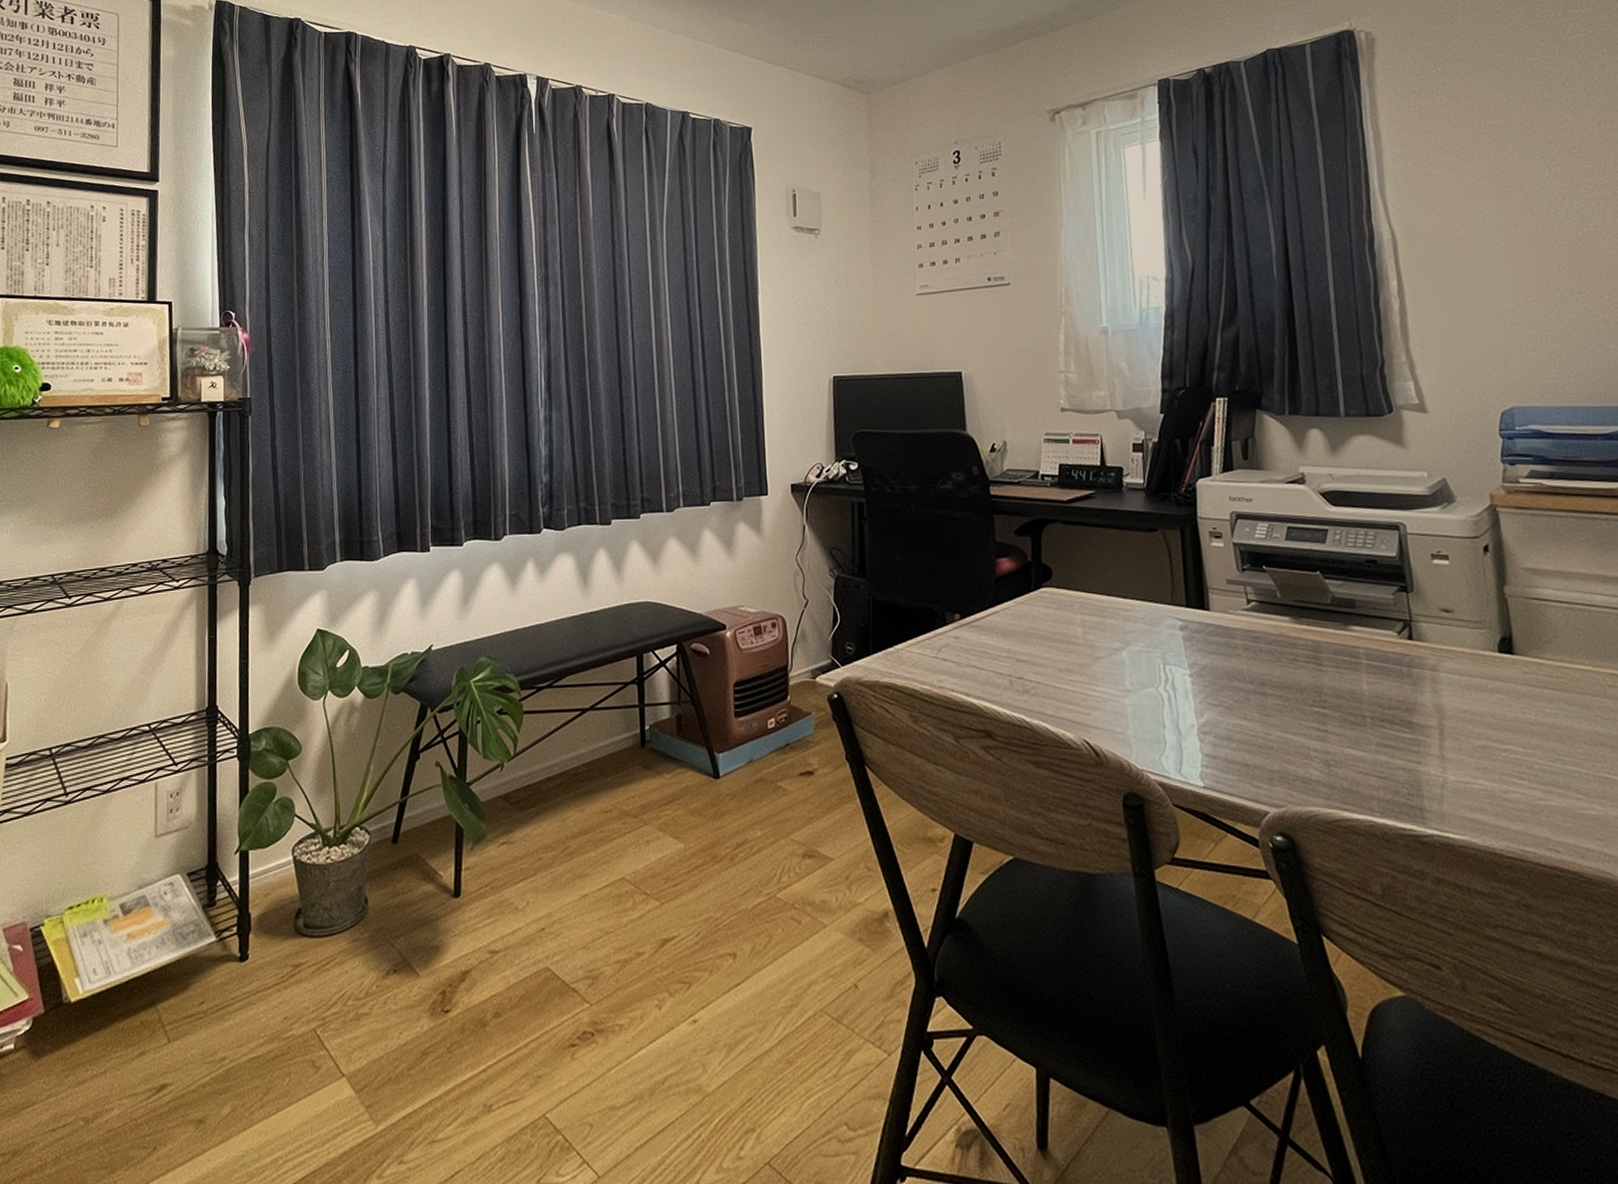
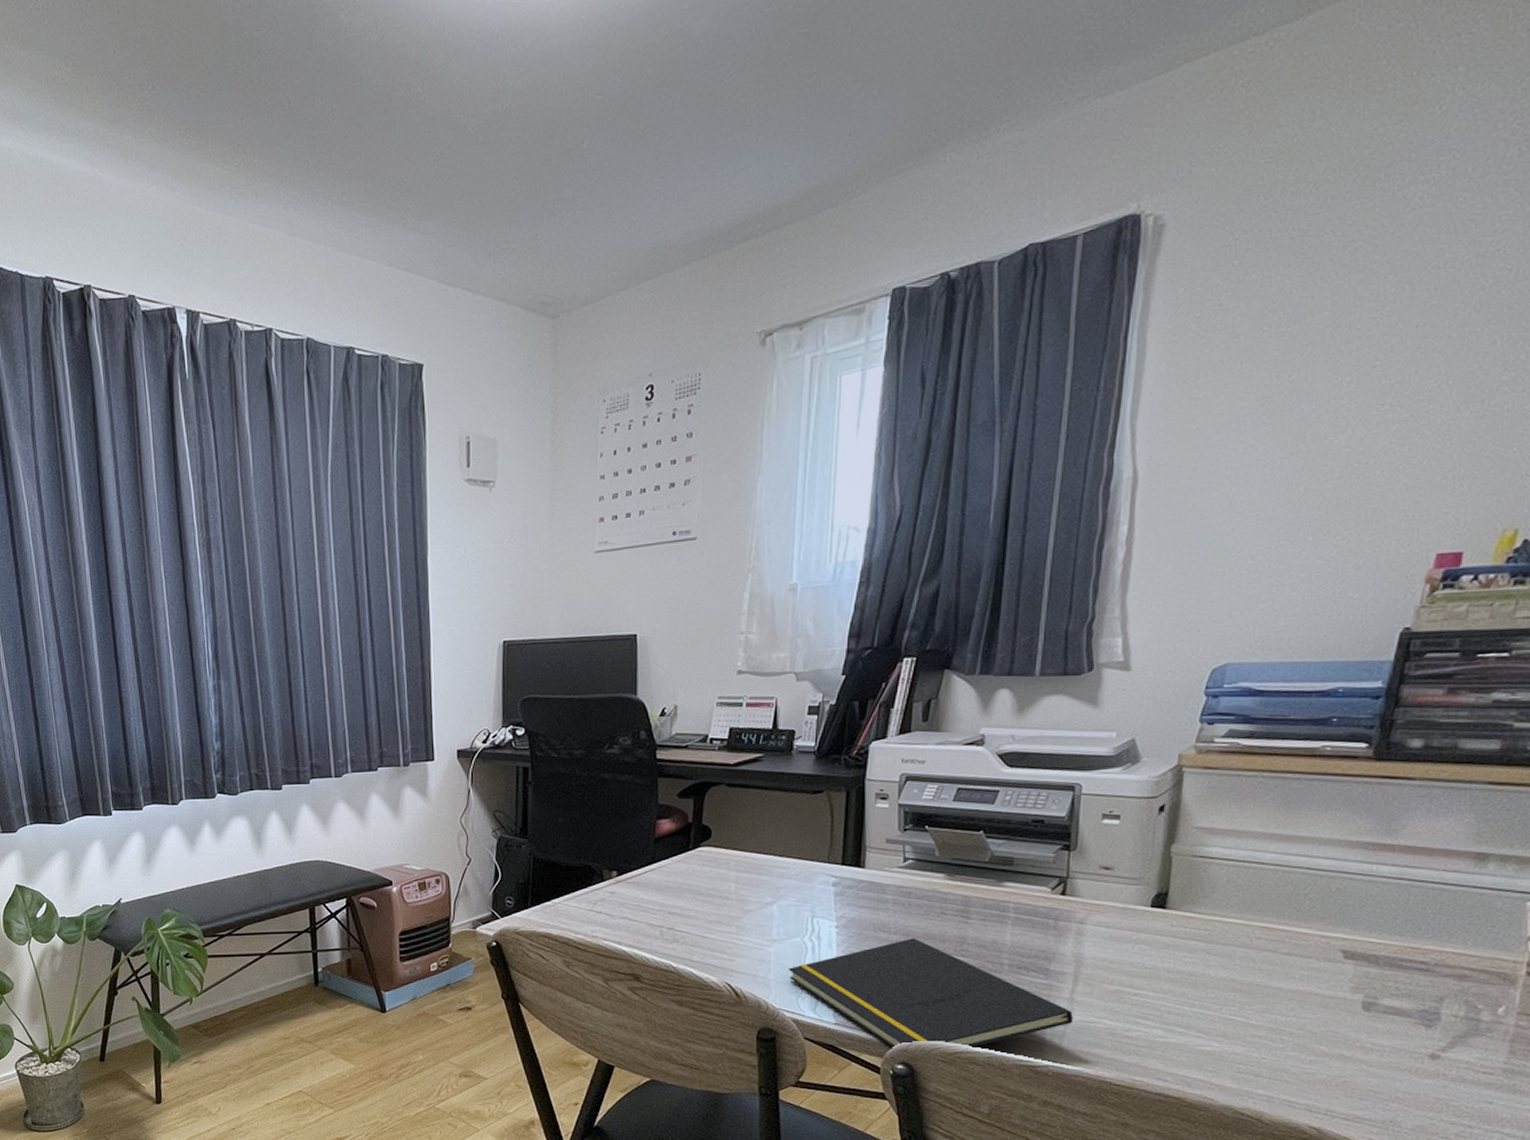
notepad: none [1147,687,1448,816] -> present [789,938,1073,1049]

